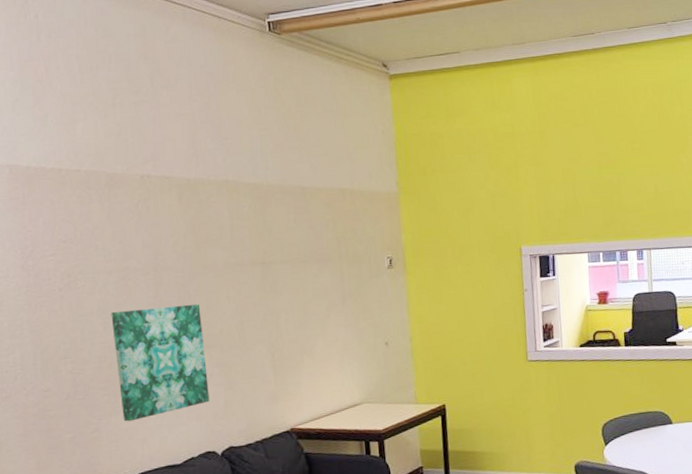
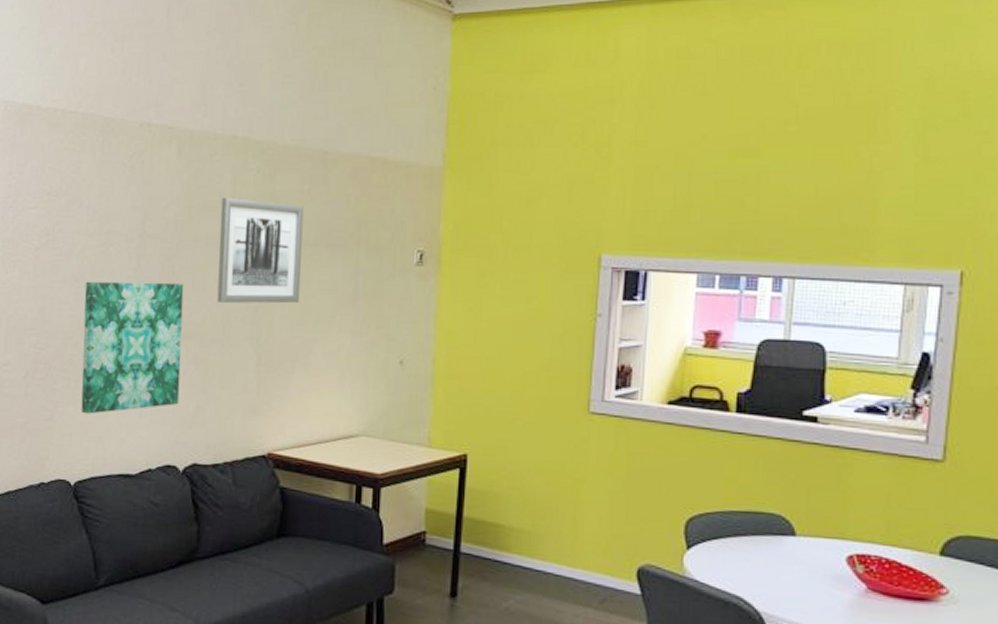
wall art: none [222,230,299,316] -> present [217,197,304,304]

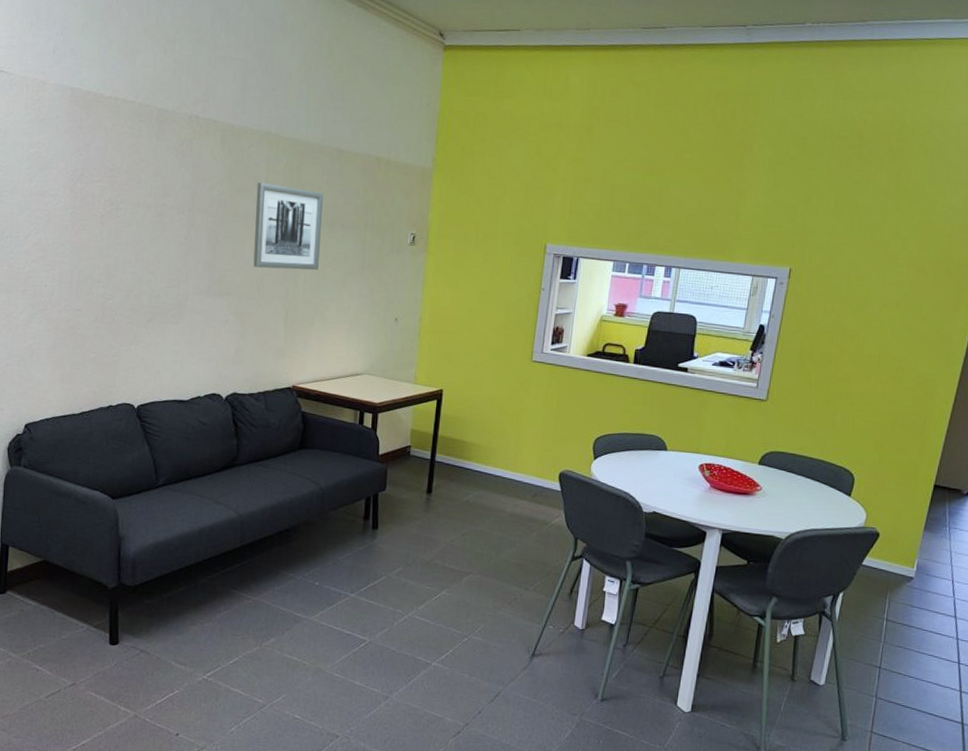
wall art: present [81,281,184,414] -> none [142,245,227,352]

